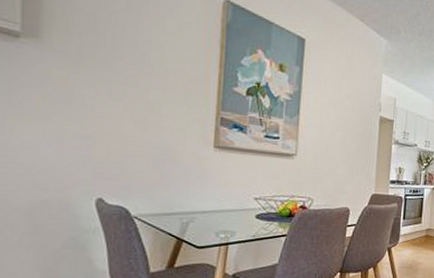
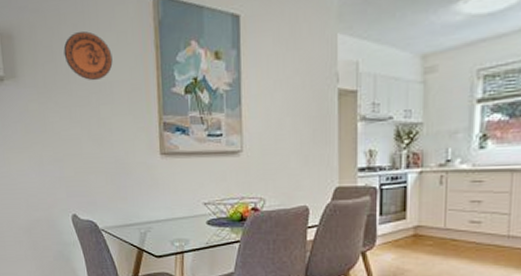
decorative plate: none [111,10,171,64] -> present [63,31,113,81]

